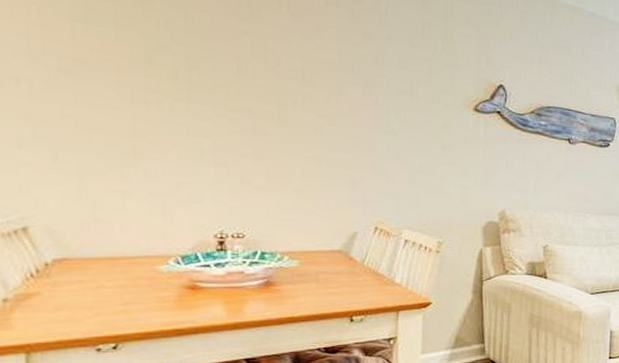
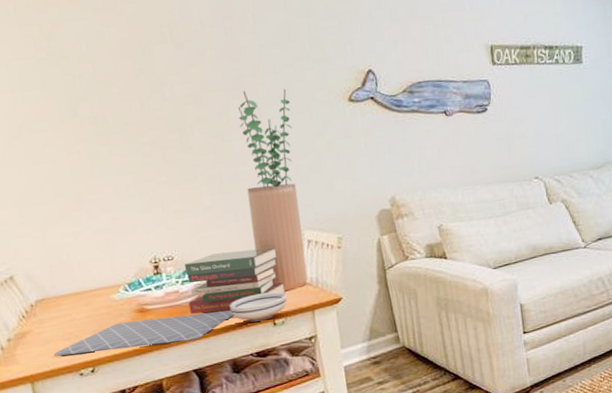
placemat: none [65,298,305,327] -> present [53,310,233,356]
books: none [253,238,370,300] -> present [184,246,286,314]
bowl: none [302,287,370,315] -> present [229,291,288,322]
vase: none [343,78,412,288] -> present [237,89,308,292]

